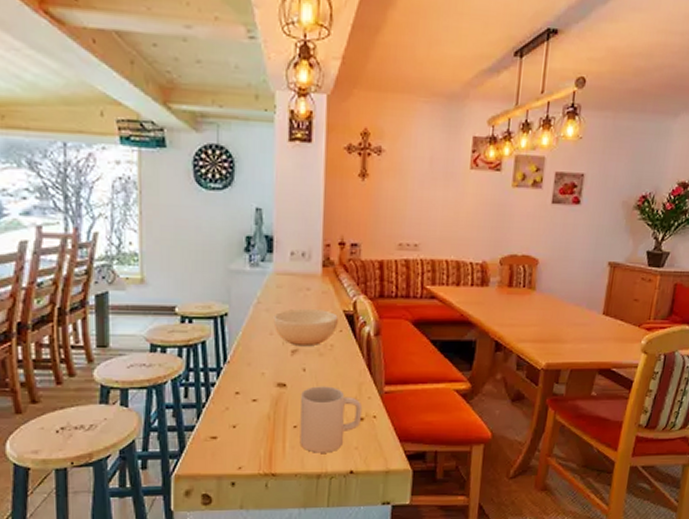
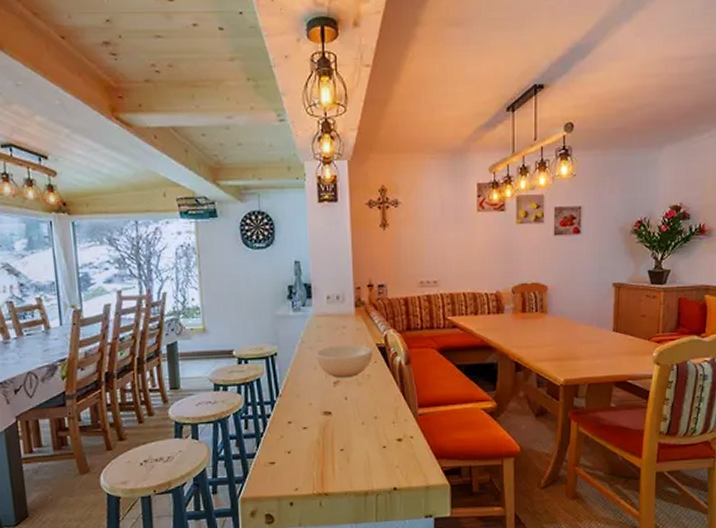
mug: present [299,386,363,453] -> none [345,412,401,473]

